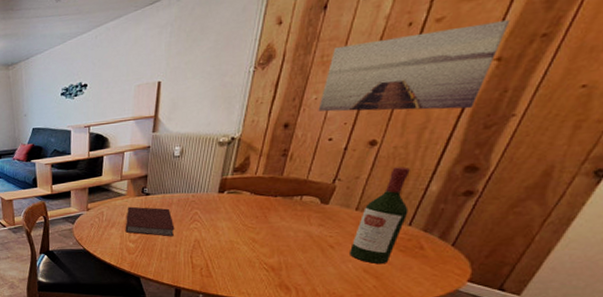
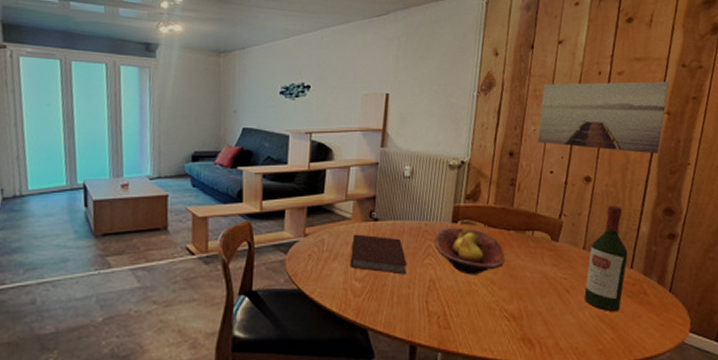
fruit bowl: none [201,196,268,236] -> present [435,227,505,275]

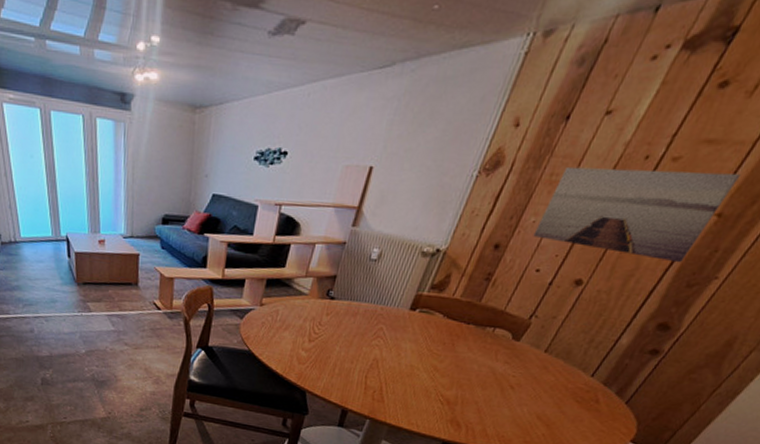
notebook: present [350,234,407,275] -> none [299,309,355,352]
fruit bowl: present [435,227,505,275] -> none [386,313,457,361]
wine bottle: present [584,205,628,311] -> none [527,312,607,412]

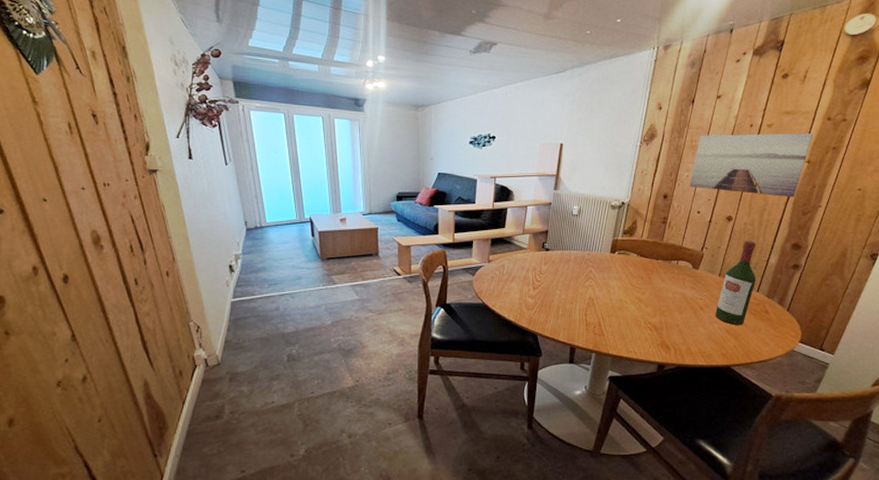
wine bottle: none [527,312,607,412] -> present [716,241,756,325]

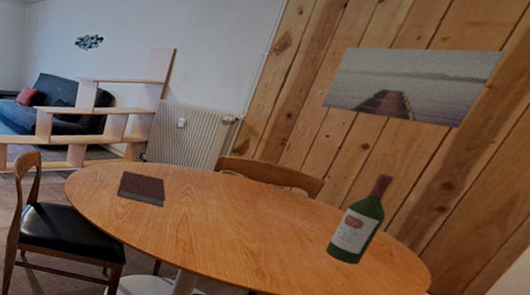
notebook: none [525,261,572,294] -> present [116,170,166,208]

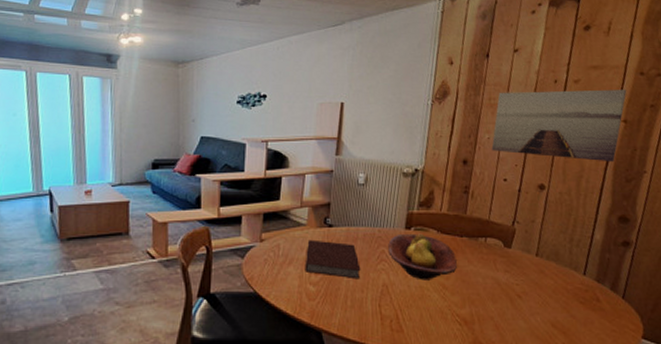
fruit bowl: none [194,174,258,217] -> present [388,233,457,280]
wine bottle: present [326,173,394,264] -> none [536,213,581,317]

